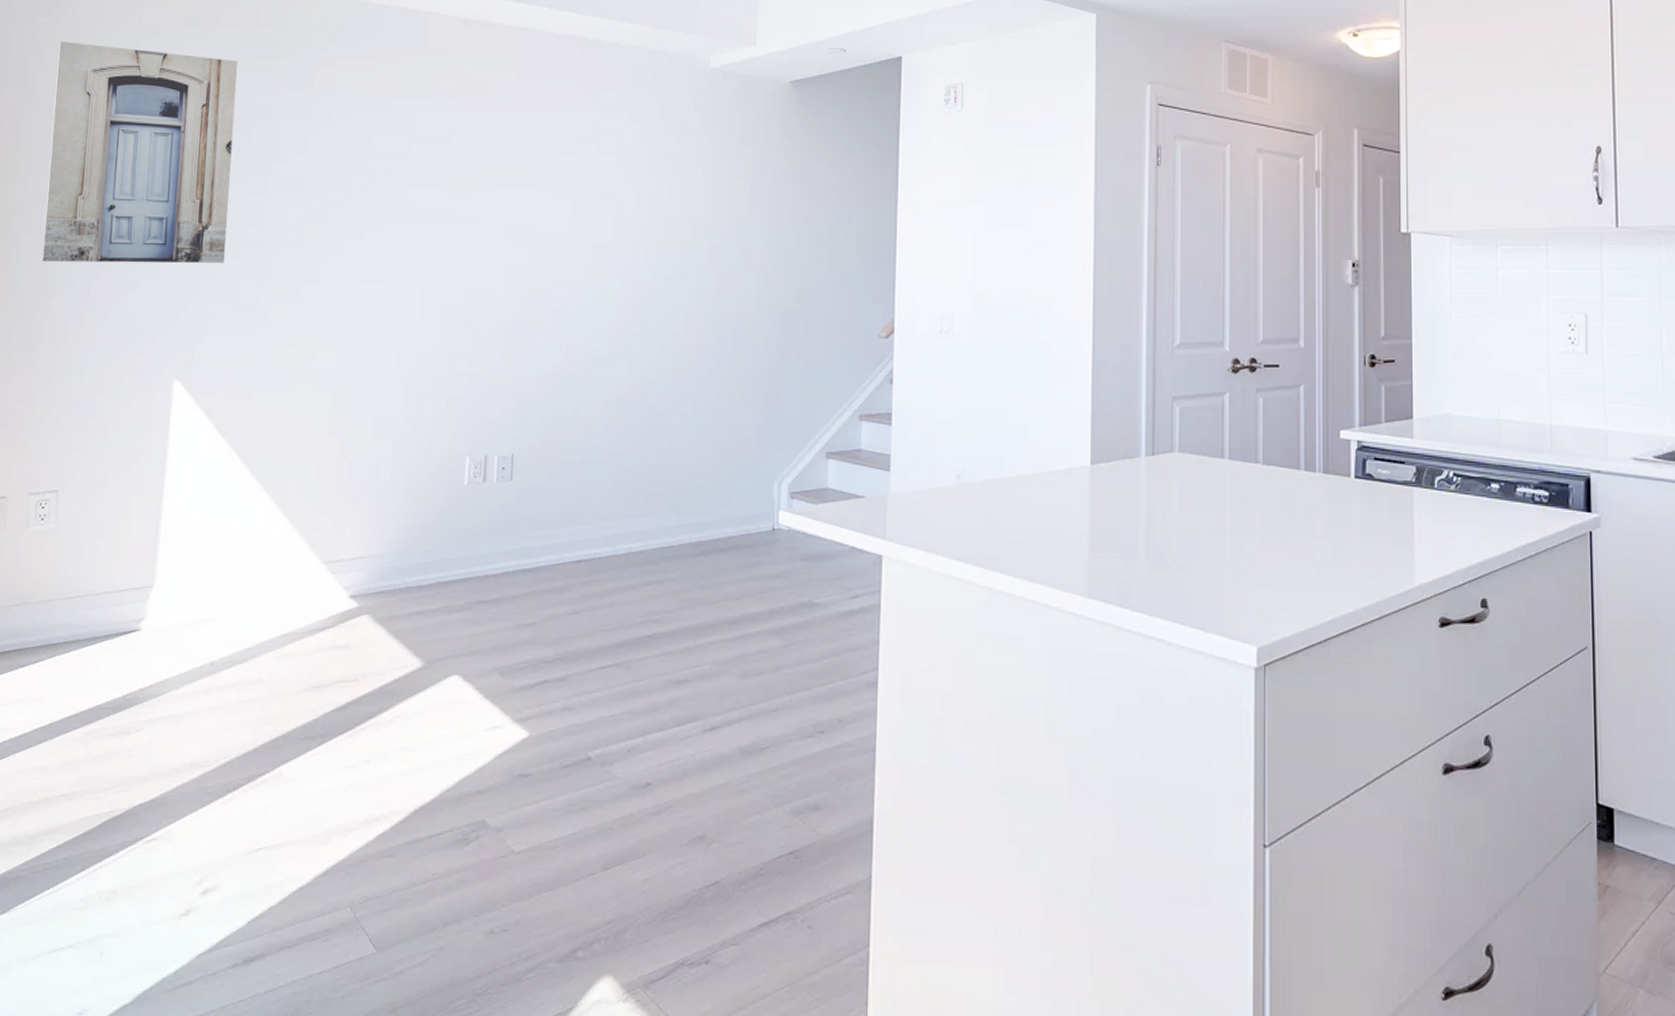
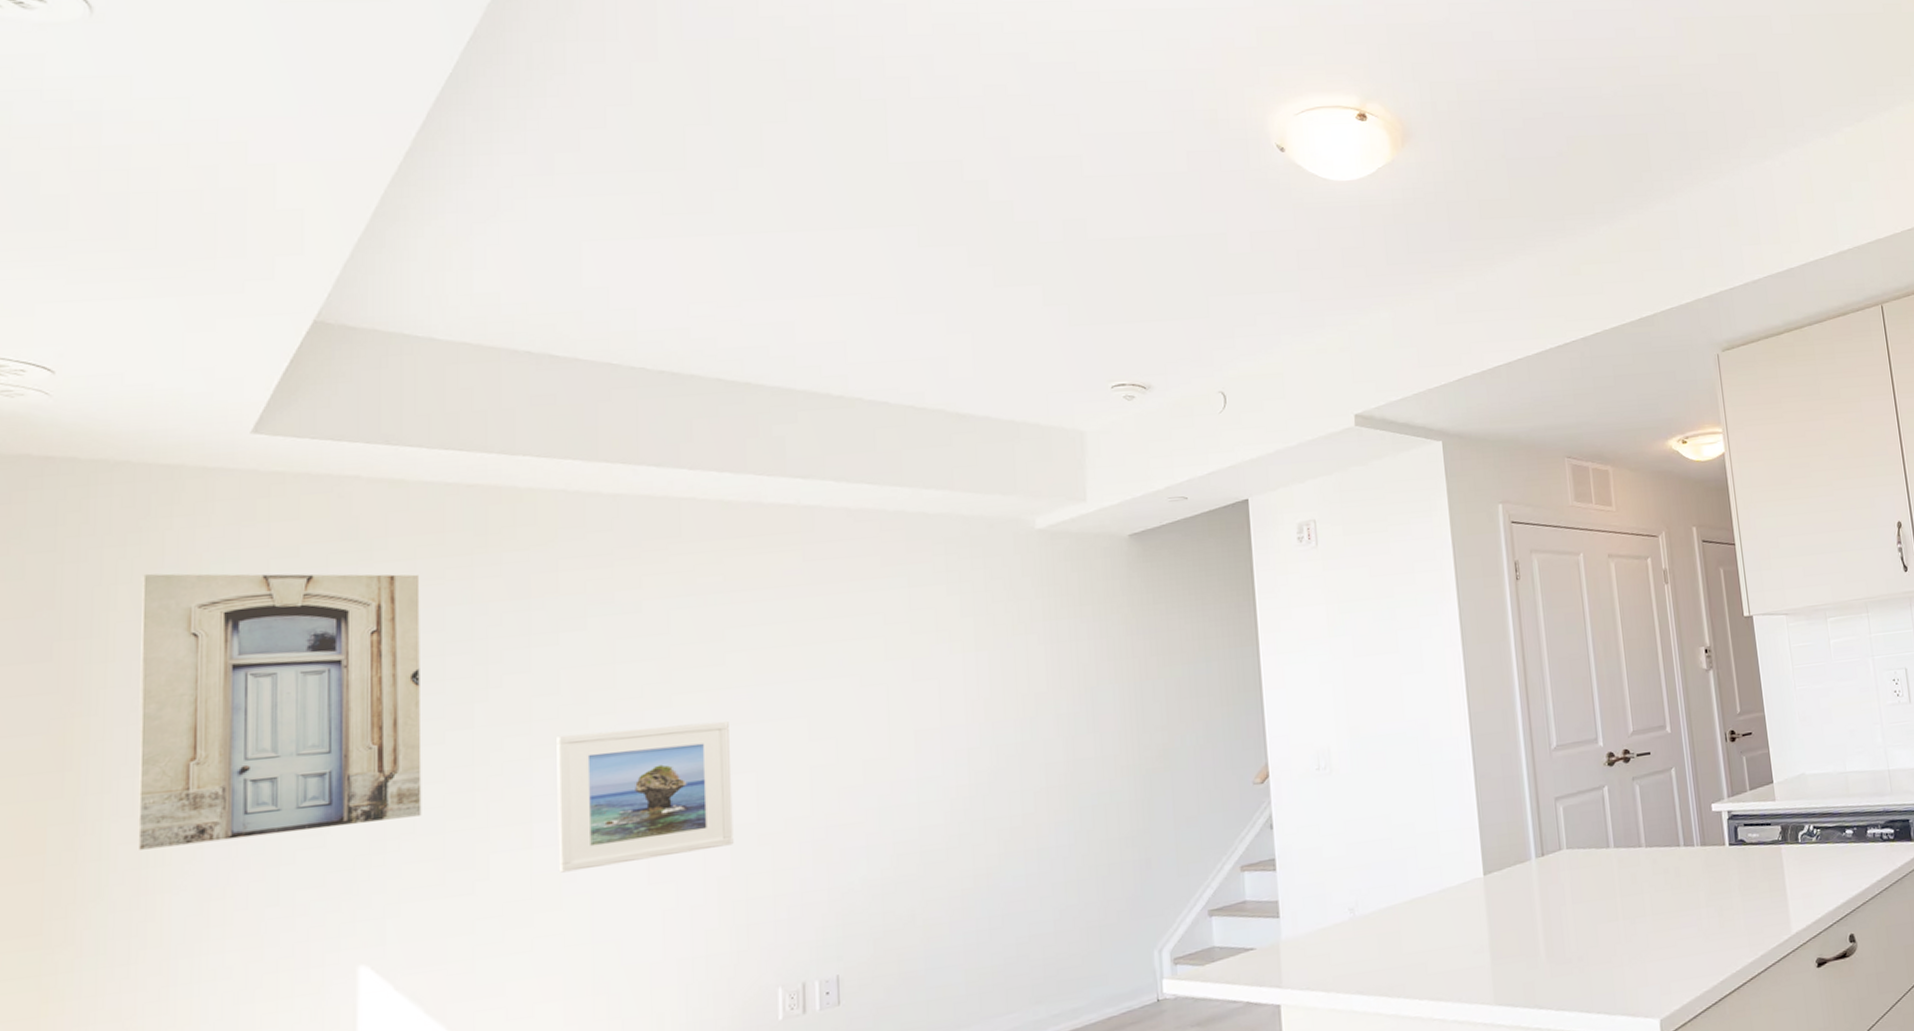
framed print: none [315,210,449,328] -> present [557,721,734,873]

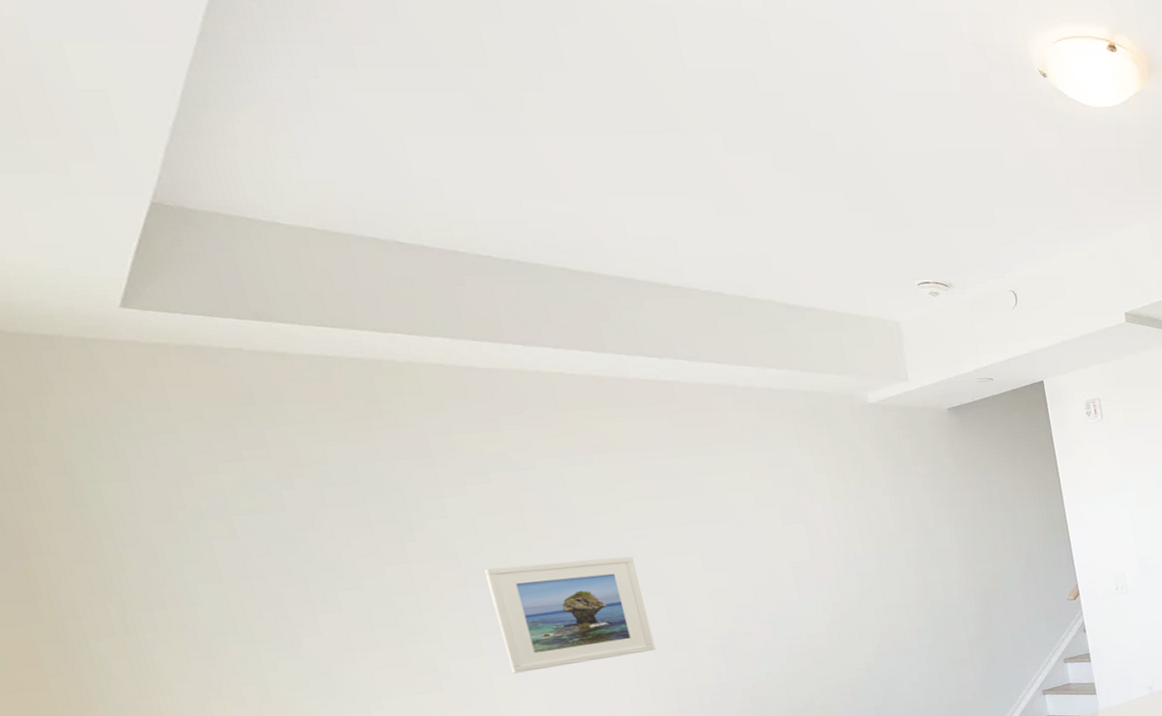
wall art: present [137,573,422,850] -> none [53,433,380,663]

